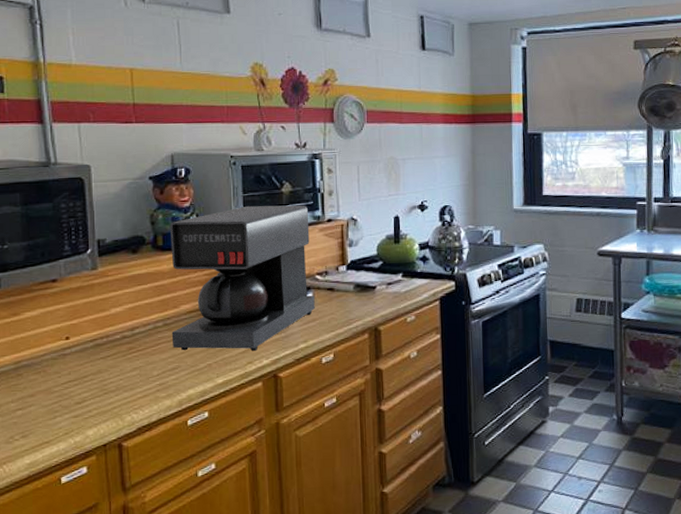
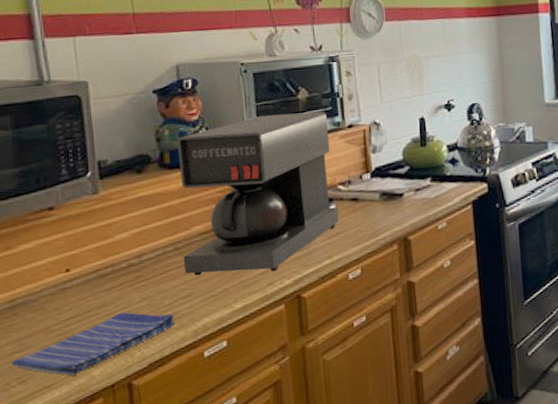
dish towel: none [14,380,163,434] -> present [10,312,176,376]

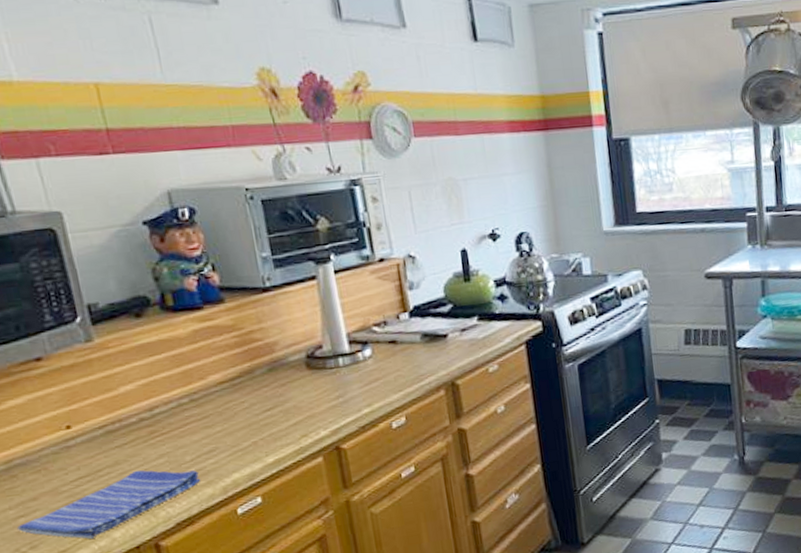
coffee maker: present [177,111,339,276] -> none [178,243,376,430]

